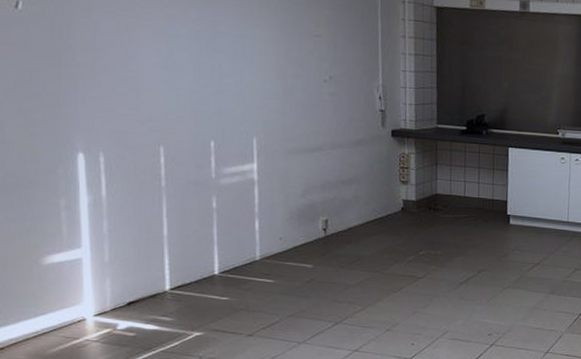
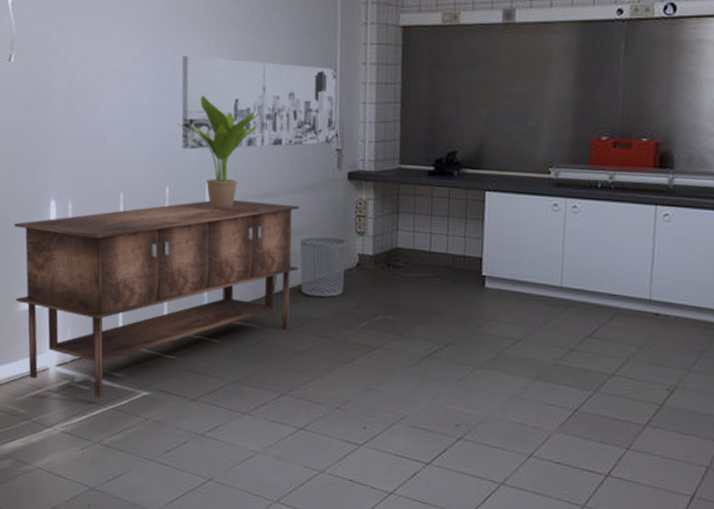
sideboard: none [33,153,349,342] -> present [14,199,300,398]
potted plant: none [221,56,306,163] -> present [178,95,260,211]
wall art: none [222,16,379,107] -> present [181,55,337,150]
waste bin: none [349,185,392,238] -> present [300,236,346,298]

